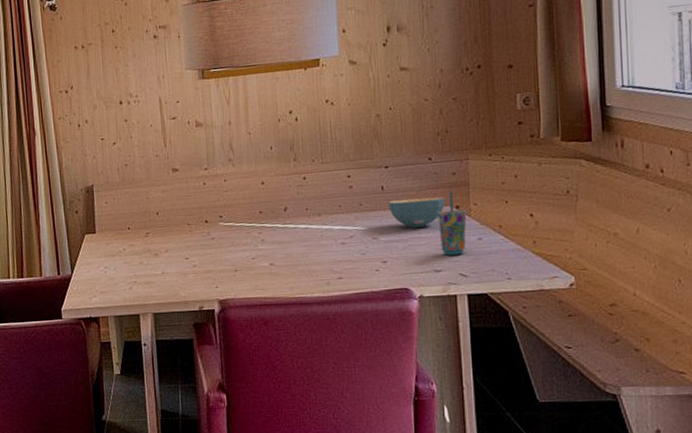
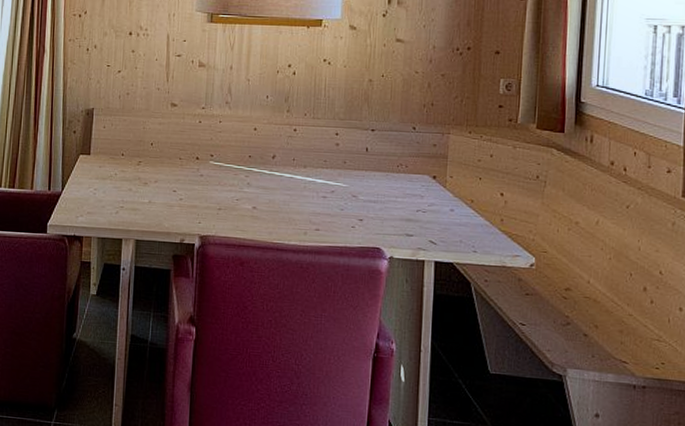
cereal bowl: present [388,197,446,228] -> none [370,162,424,192]
cup: present [437,190,467,255] -> none [415,161,442,222]

